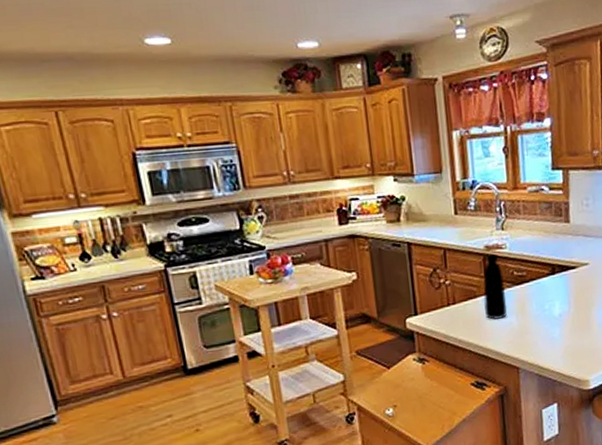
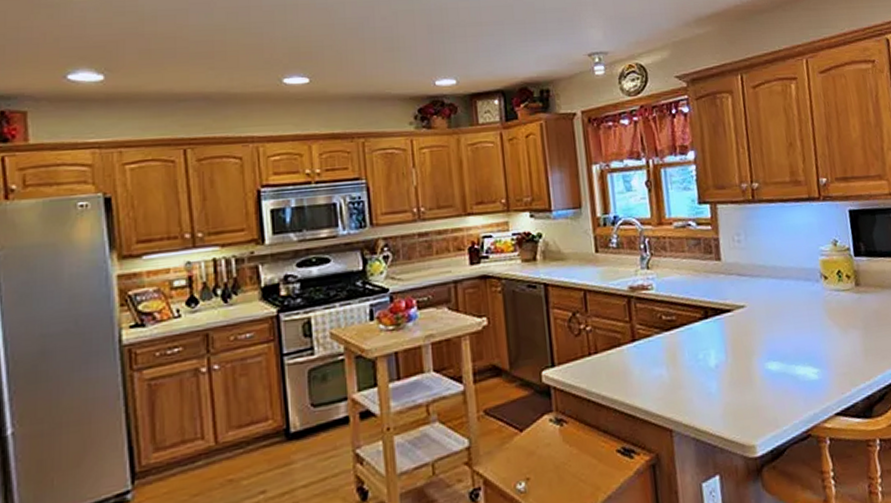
bottle: present [483,253,507,320] -> none [628,295,656,372]

